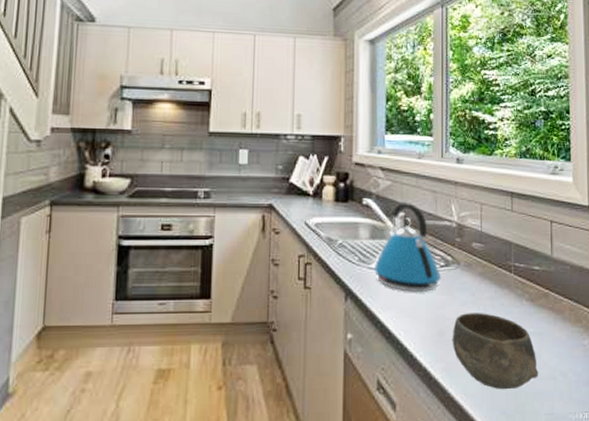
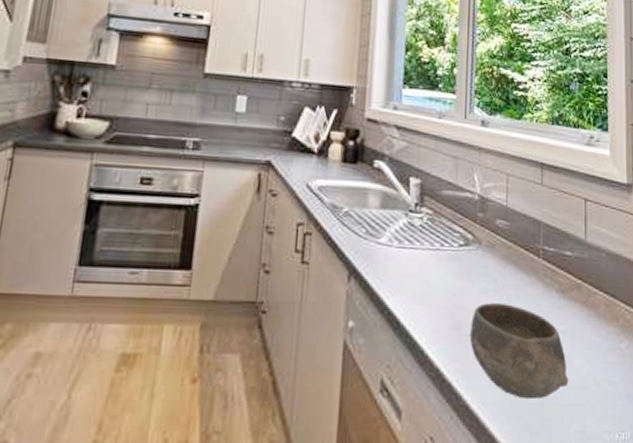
kettle: present [373,202,442,293] -> none [382,167,460,276]

